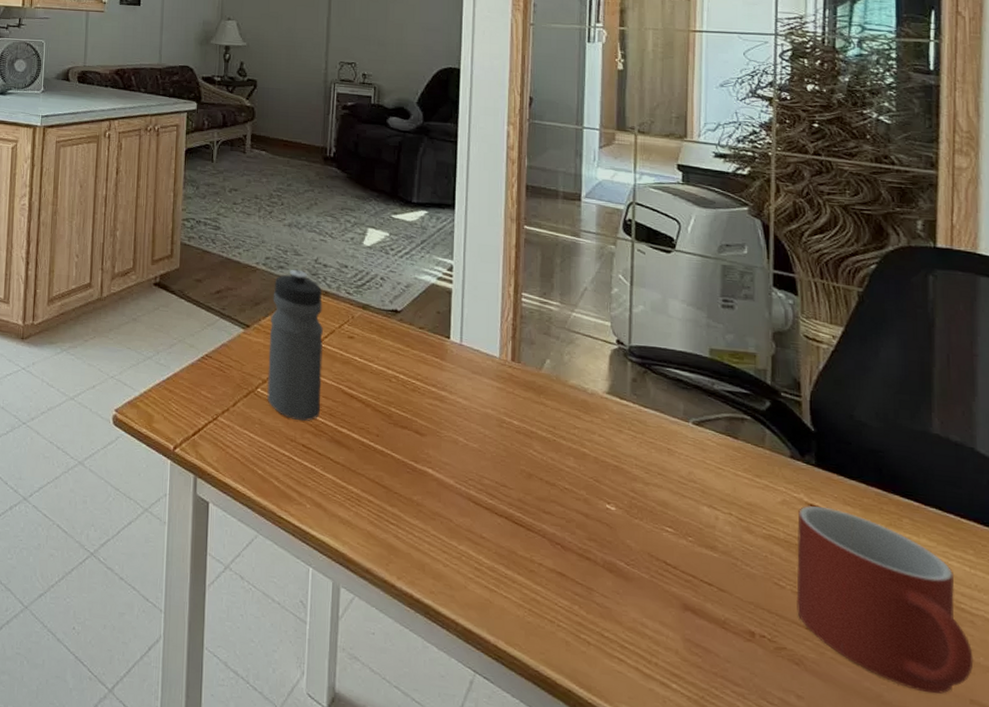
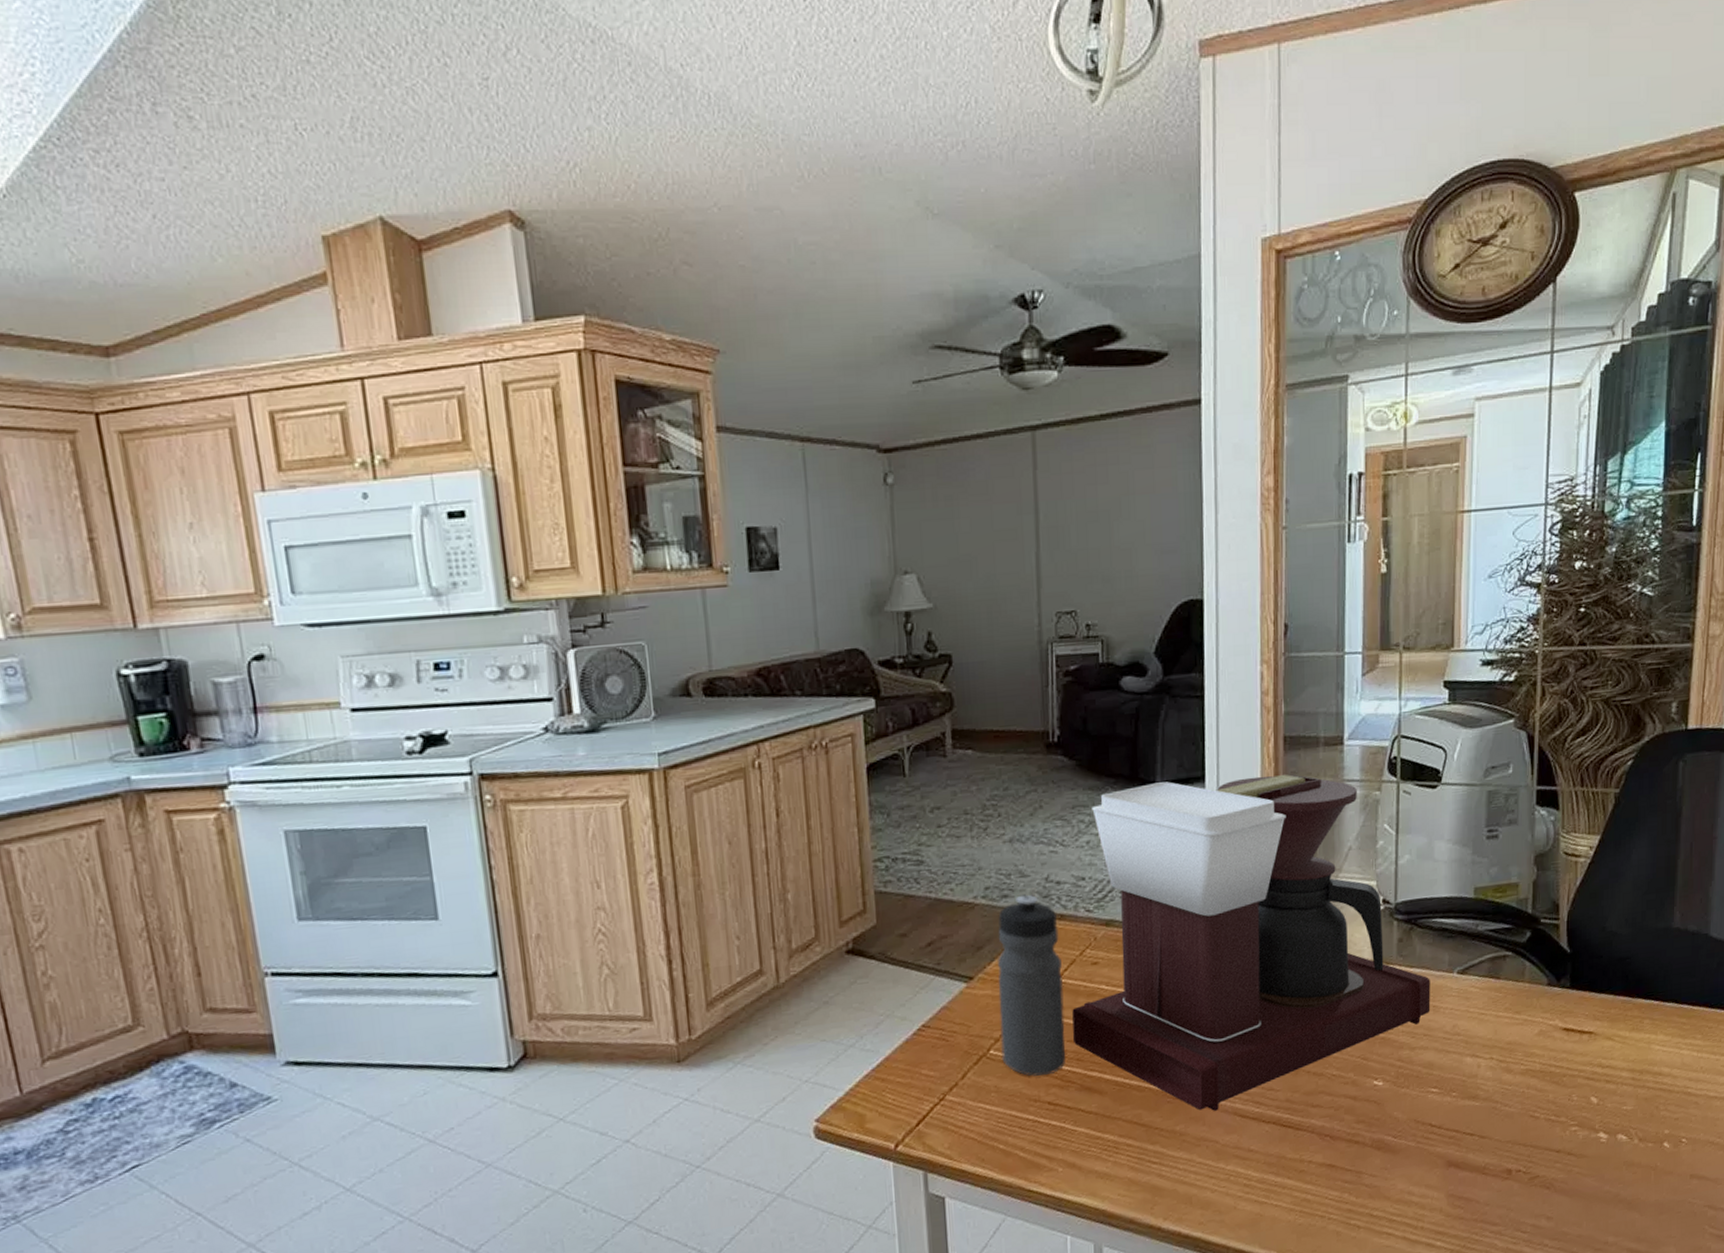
coffee maker: none [328,202,665,492] -> present [1072,774,1431,1111]
mug: present [796,506,974,694] -> none [1549,1026,1695,1181]

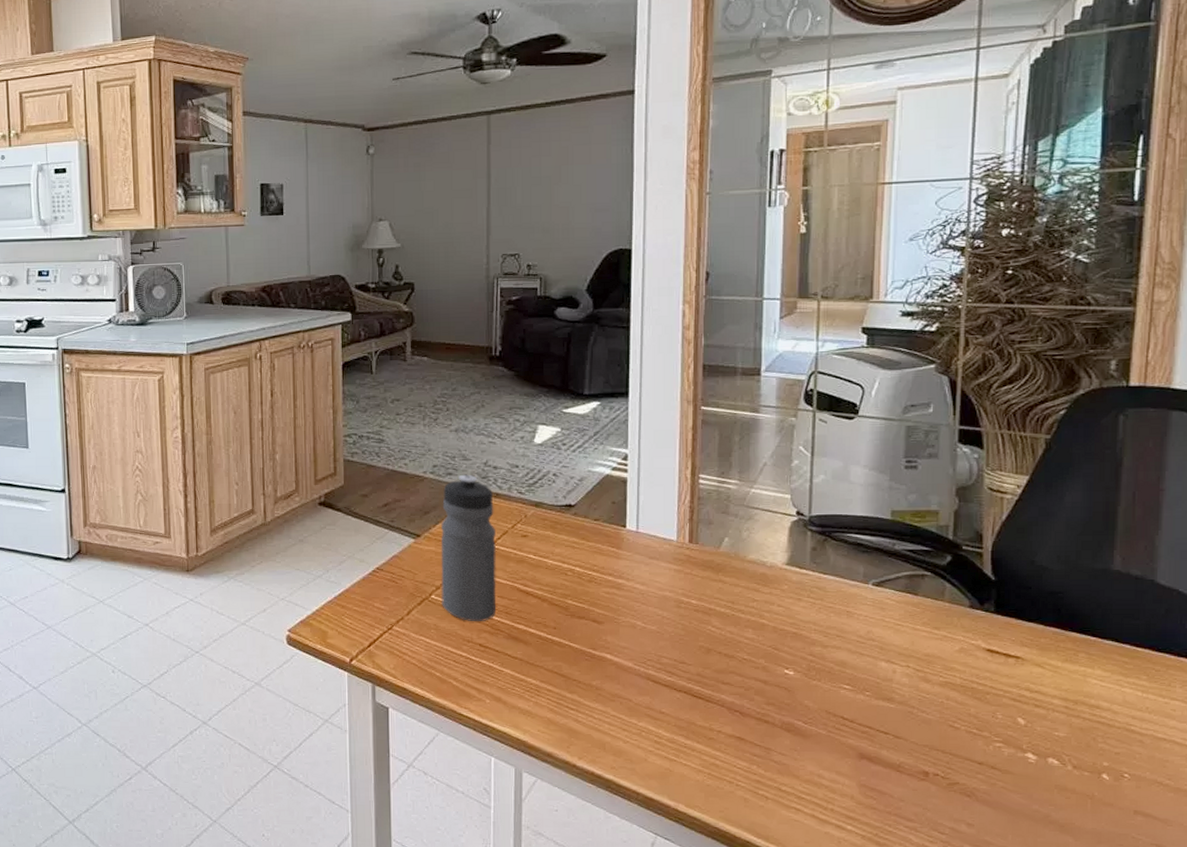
coffee maker: present [1072,774,1431,1111] -> none [503,394,844,673]

